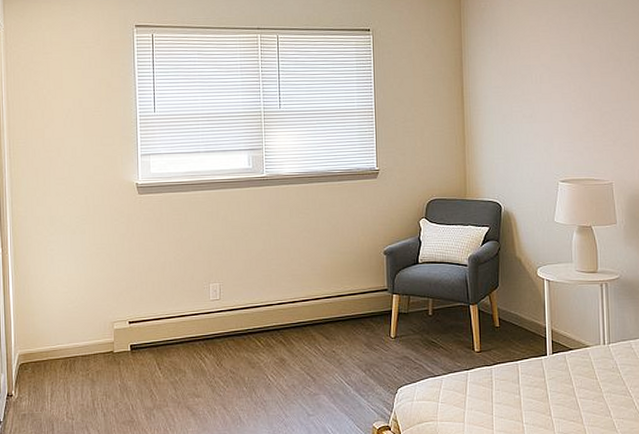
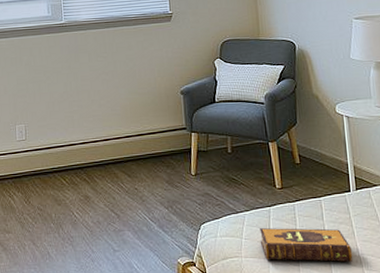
hardback book: none [456,391,546,426] -> present [260,228,353,263]

